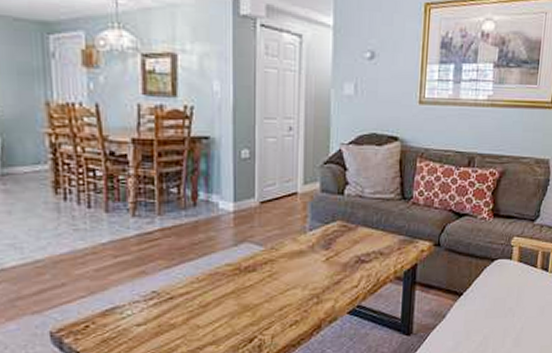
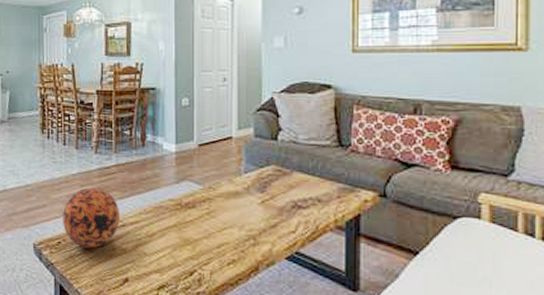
decorative ball: none [90,257,166,329] -> present [63,187,119,248]

